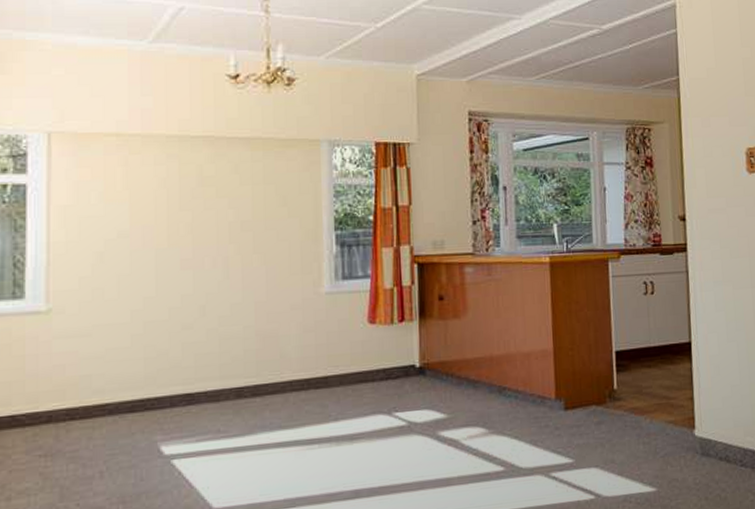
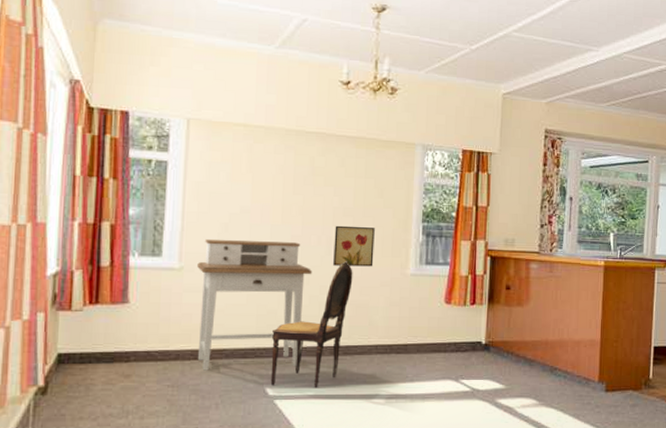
desk: none [69,267,209,433] -> present [197,238,313,371]
dining chair: none [165,284,257,443] -> present [270,261,353,388]
wall art: none [232,241,281,291] -> present [333,225,375,267]

